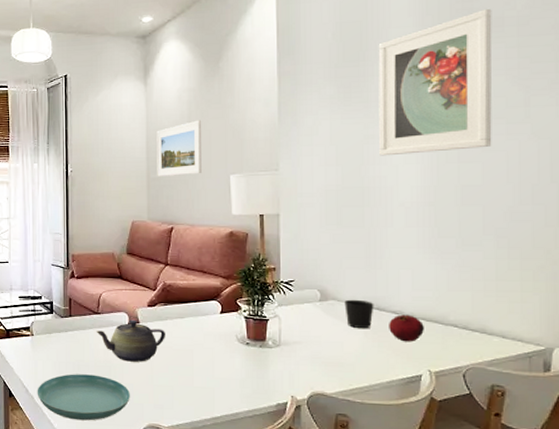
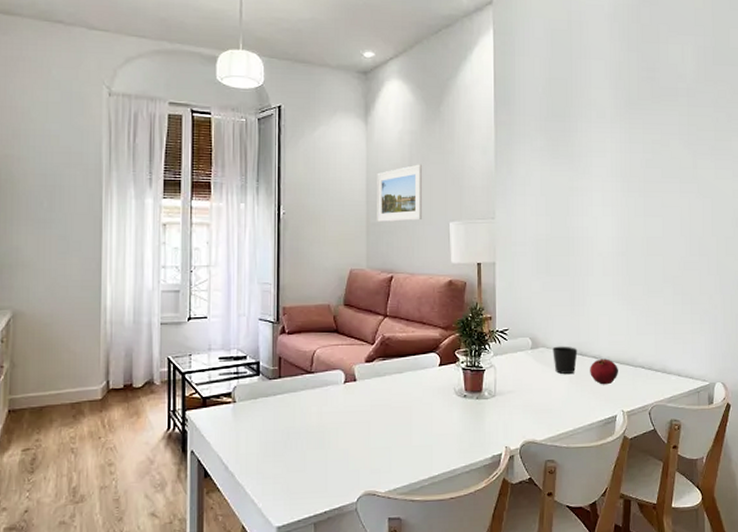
saucer: present [37,374,130,421] -> none [238,442,345,497]
teapot: present [96,319,165,362] -> none [309,377,383,425]
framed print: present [378,9,492,156] -> none [581,80,670,208]

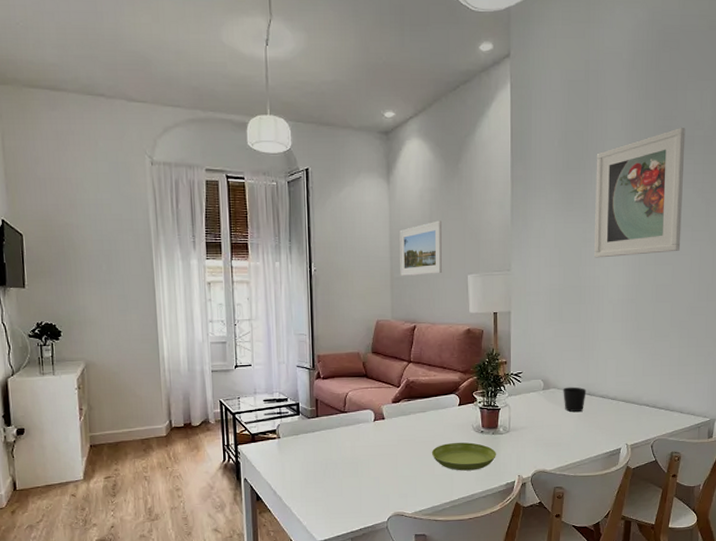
saucer: none [408,408,482,442] -> present [431,442,497,471]
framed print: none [581,80,670,208] -> present [594,128,686,258]
fruit: present [590,359,618,385] -> none [597,398,624,422]

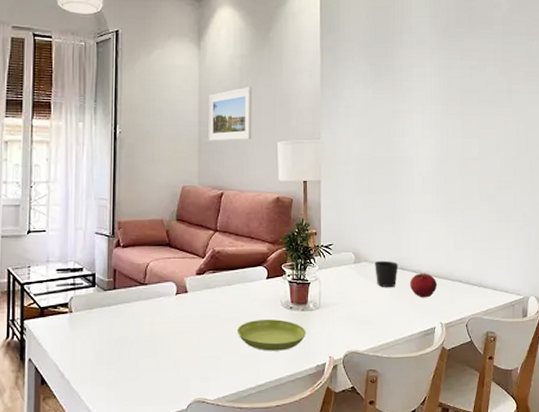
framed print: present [594,128,686,258] -> none [402,9,486,130]
fruit: none [597,398,624,422] -> present [410,273,437,298]

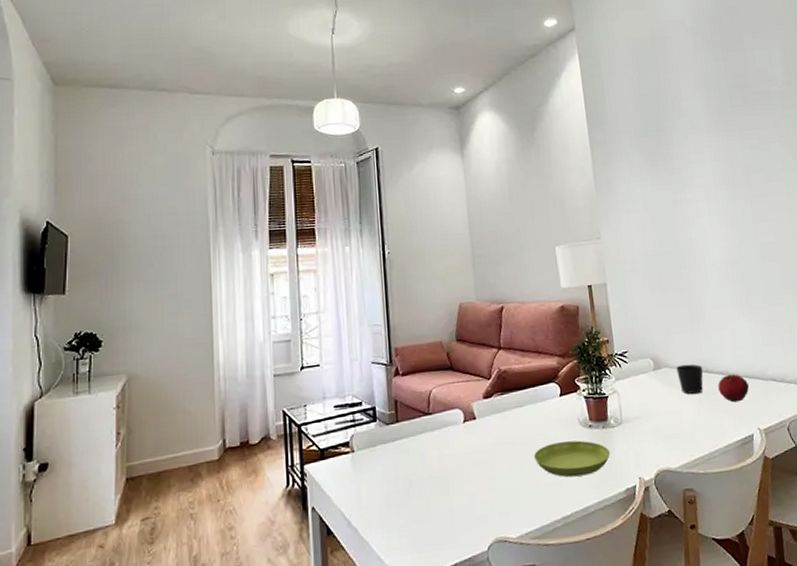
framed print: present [208,86,251,141] -> none [478,191,527,253]

